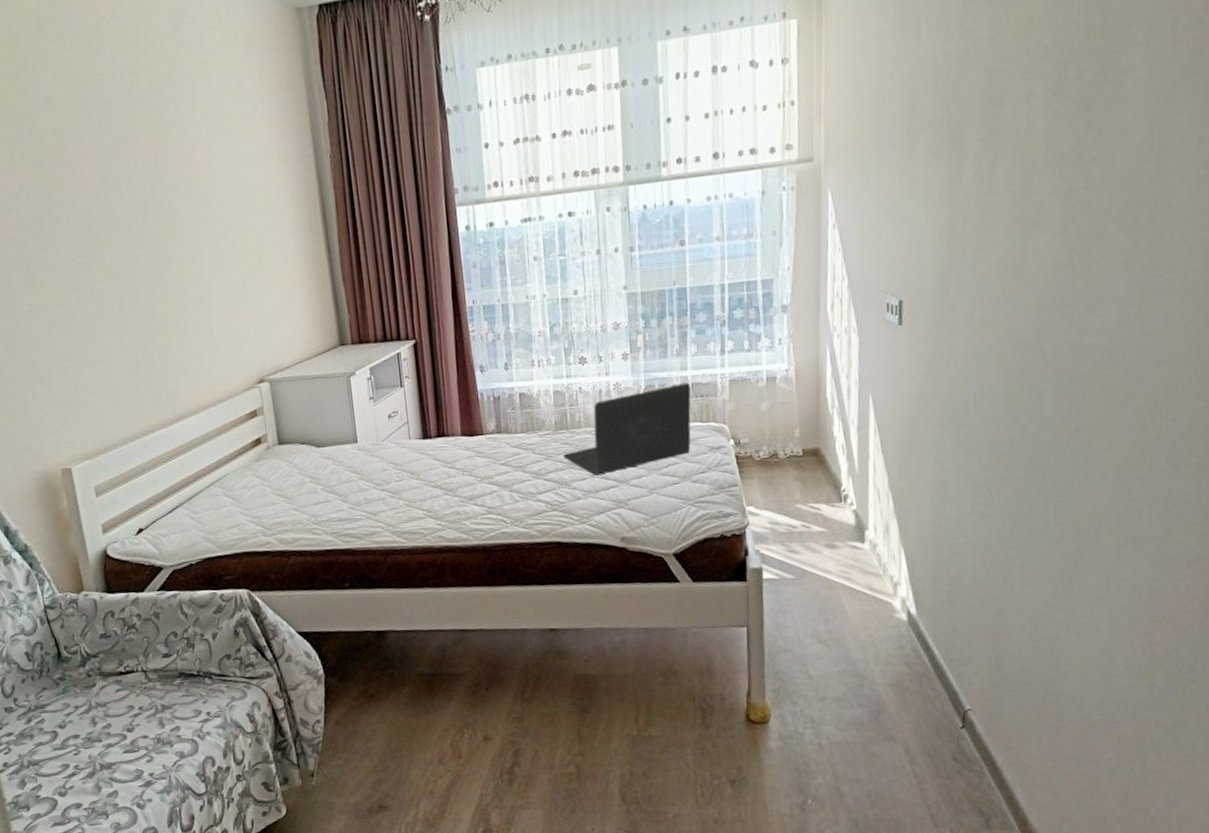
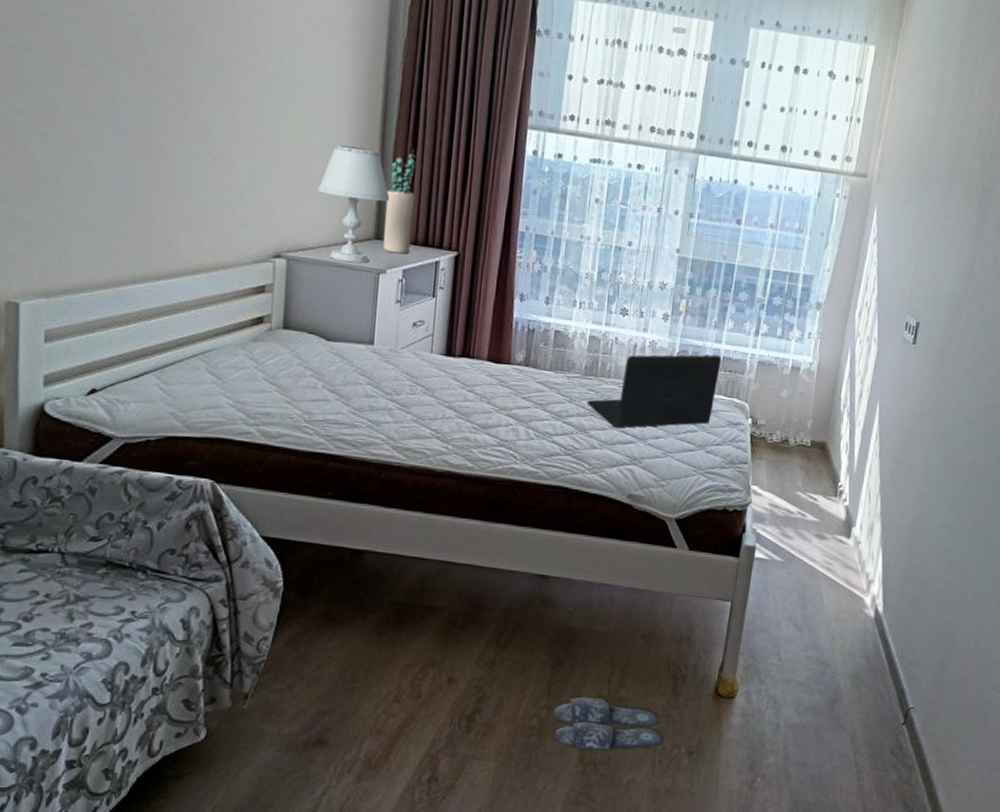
table lamp: none [282,264,346,373] -> present [318,145,390,263]
vase: none [341,254,372,356] -> present [383,149,416,255]
slippers: none [587,738,701,791] -> present [553,696,663,751]

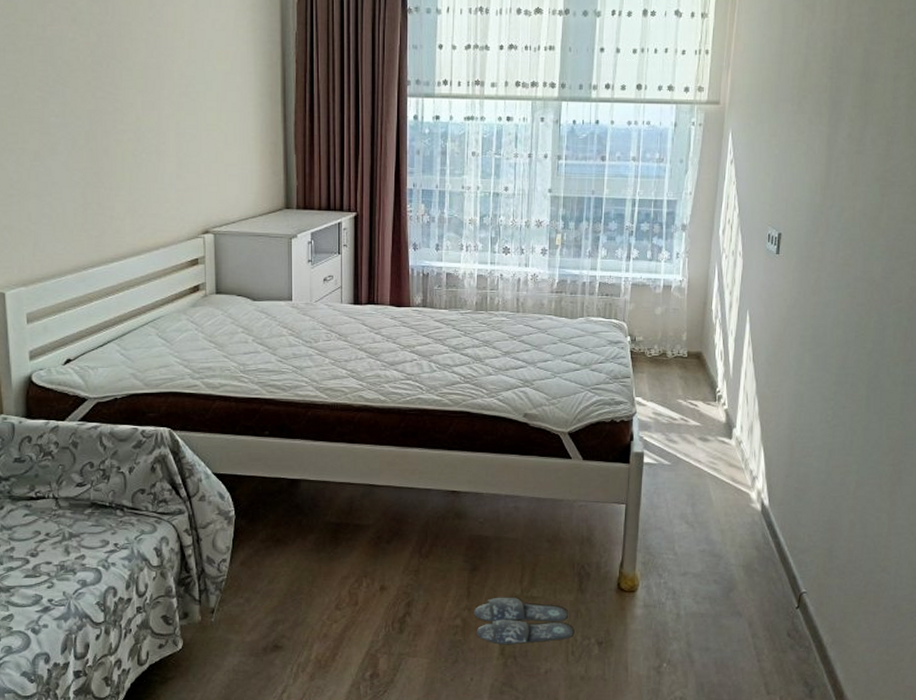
table lamp: present [318,145,390,263] -> none [234,131,295,231]
vase: present [383,149,416,255] -> none [291,127,316,219]
laptop: present [586,354,722,428] -> none [480,282,599,355]

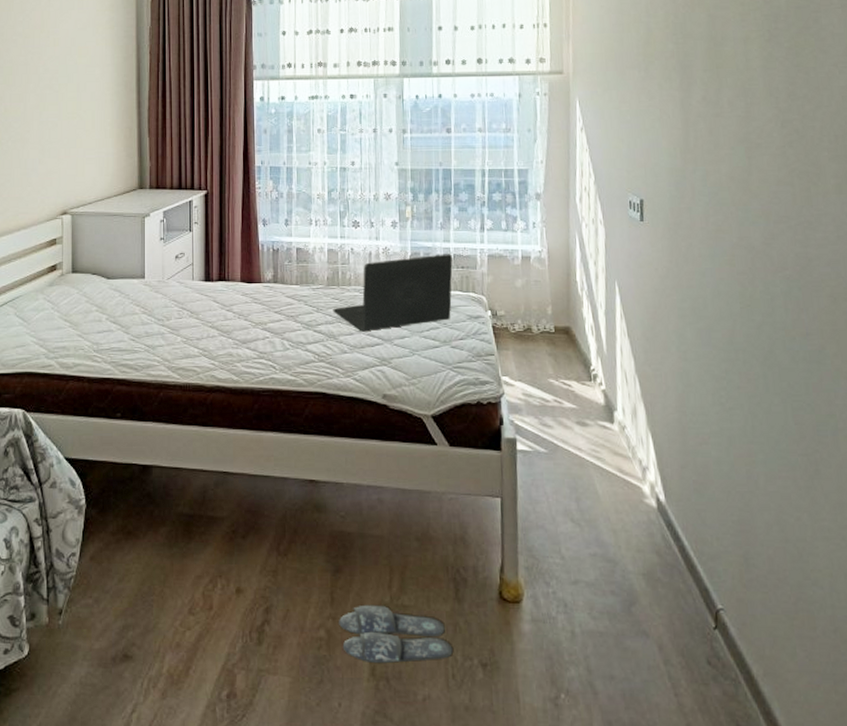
laptop: none [480,282,599,355] -> present [333,254,453,332]

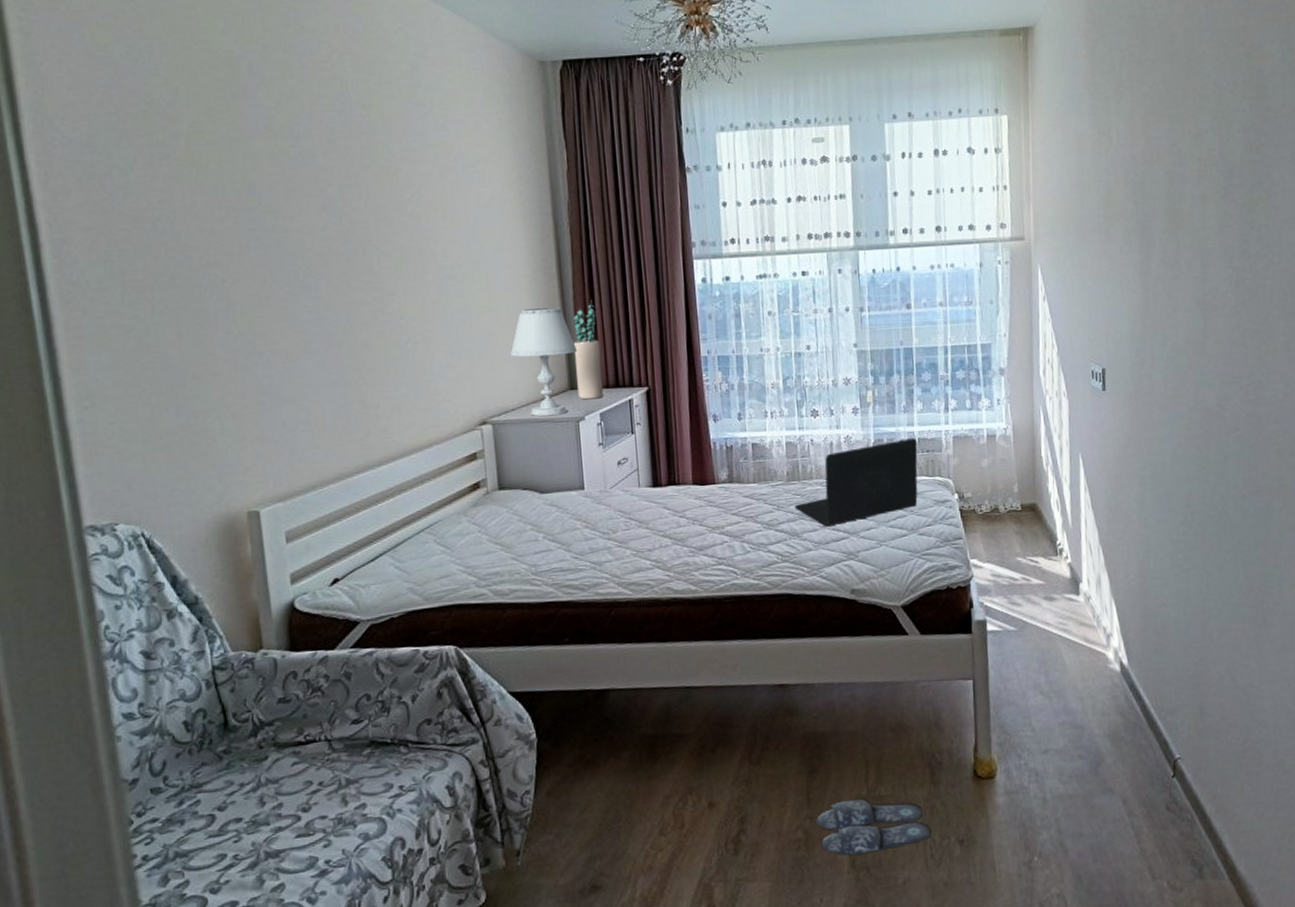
table lamp: none [91,117,148,211] -> present [510,307,578,417]
vase: none [145,111,168,199] -> present [573,300,604,400]

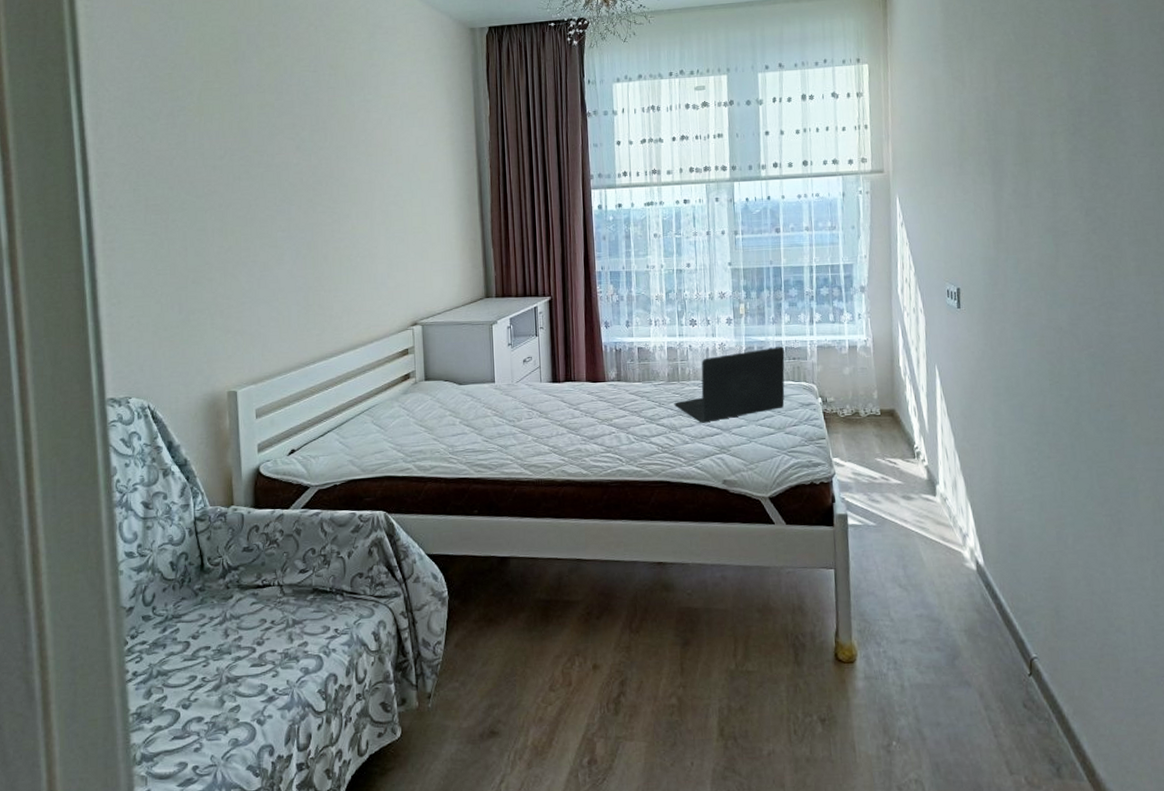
table lamp: present [510,307,578,417] -> none [438,229,493,320]
vase: present [573,300,604,400] -> none [489,223,513,307]
slippers: present [816,799,931,856] -> none [689,672,794,725]

